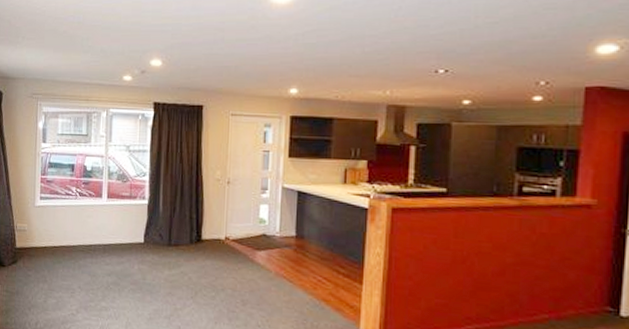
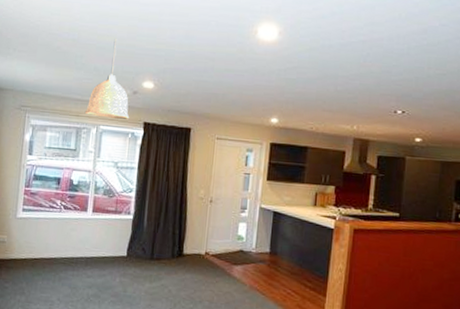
pendant lamp: none [94,16,139,100] -> present [84,38,130,119]

